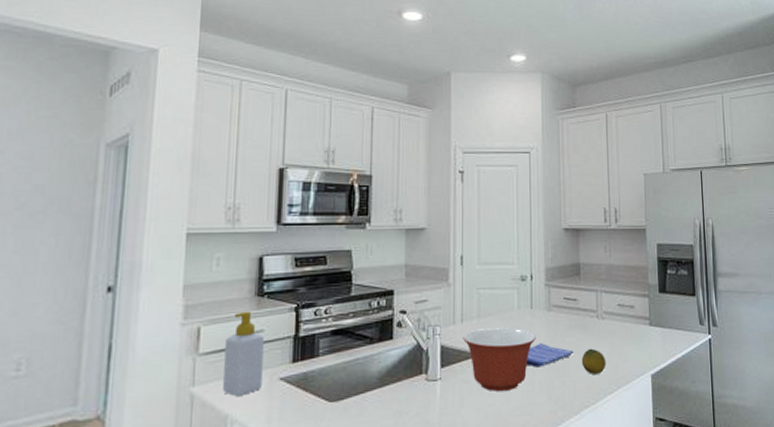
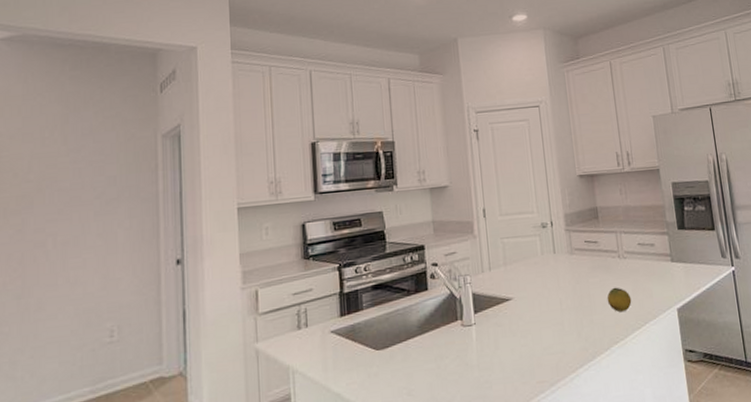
soap bottle: present [223,311,264,396] -> none [280,273,316,349]
mixing bowl: present [463,327,536,392] -> none [492,272,561,333]
dish towel: present [527,342,574,368] -> none [554,284,599,308]

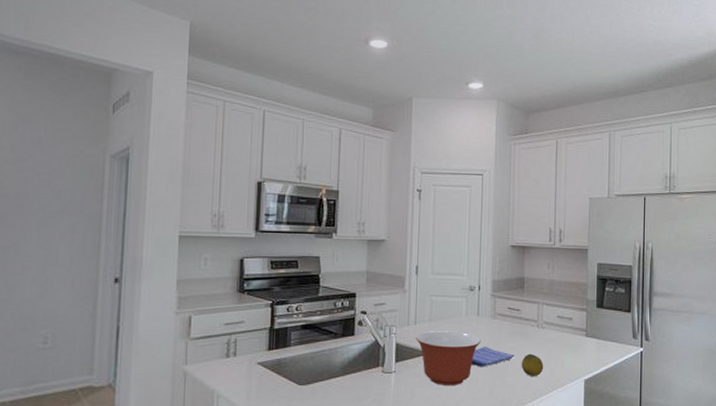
mixing bowl: none [492,272,561,333] -> present [416,330,481,386]
dish towel: none [554,284,599,308] -> present [472,345,515,367]

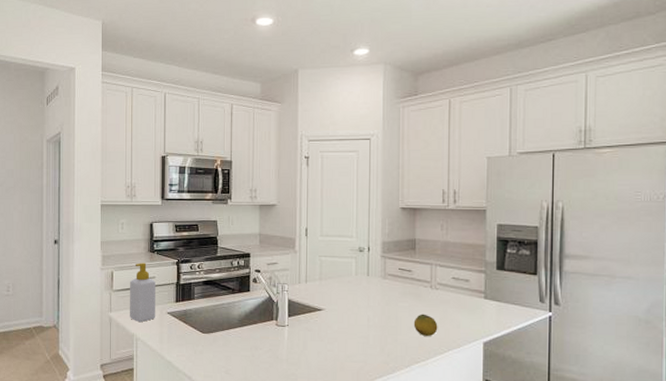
soap bottle: none [210,305,244,375] -> present [130,262,155,322]
mixing bowl: present [416,330,481,386] -> none [307,288,371,342]
dish towel: present [472,345,515,367] -> none [362,304,407,325]

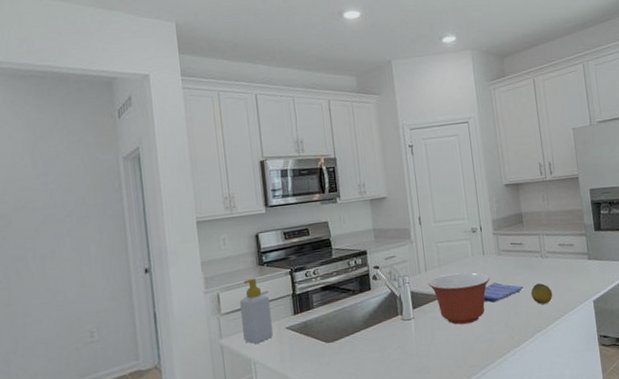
mixing bowl: none [307,288,371,342] -> present [428,272,490,325]
dish towel: none [362,304,407,325] -> present [484,282,524,303]

